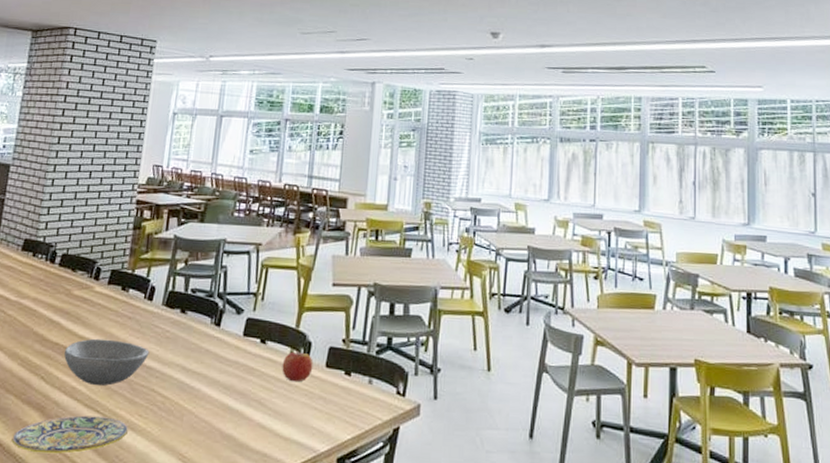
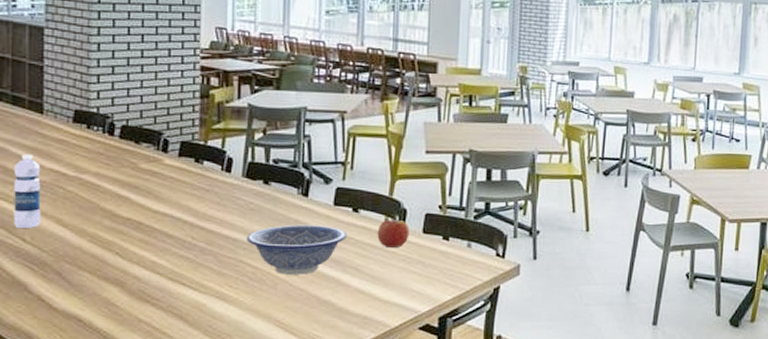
plate: present [11,415,128,454] -> none [92,289,219,327]
bowl: present [64,338,150,386] -> none [138,212,233,259]
decorative bowl: none [160,354,254,407] -> present [246,224,348,275]

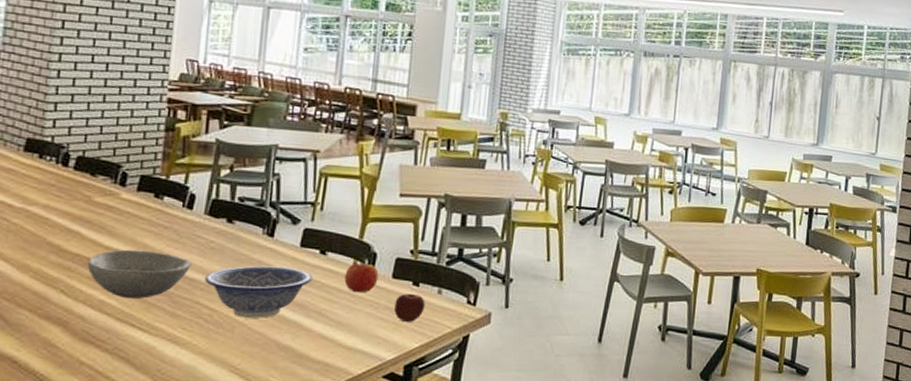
bowl: none [138,212,233,259] -> present [87,249,192,299]
apple: none [426,247,456,275] -> present [394,293,425,322]

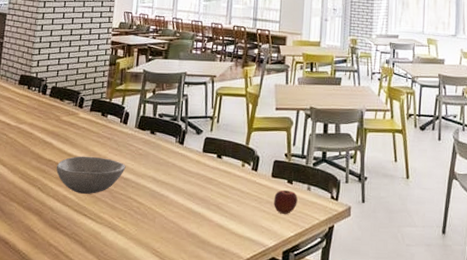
decorative bowl: present [204,265,313,318] -> none [135,167,212,210]
fruit: present [344,261,379,292] -> none [235,163,261,189]

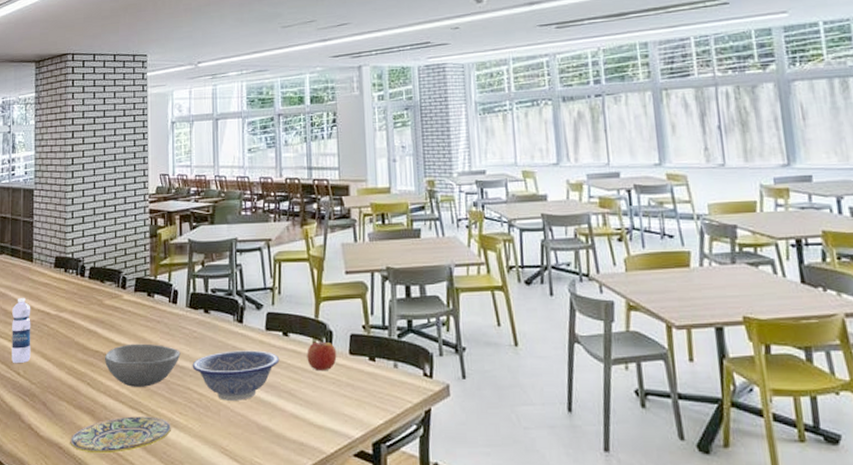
plate: none [16,218,111,250] -> present [70,416,171,454]
decorative bowl: none [135,167,212,210] -> present [192,350,280,400]
fruit: none [235,163,261,189] -> present [307,340,337,370]
apple: present [274,189,298,214] -> none [355,368,384,398]

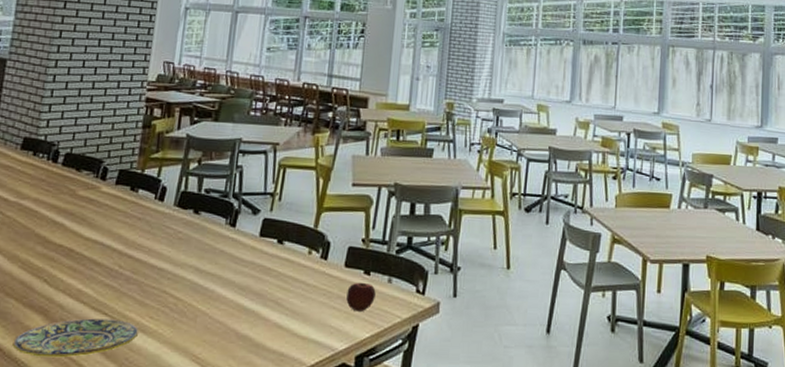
bowl: present [104,343,181,387] -> none [68,240,161,288]
decorative bowl: present [192,350,280,400] -> none [171,255,271,307]
fruit: present [307,340,337,370] -> none [299,250,332,281]
apple: none [355,368,384,398] -> present [346,282,376,311]

